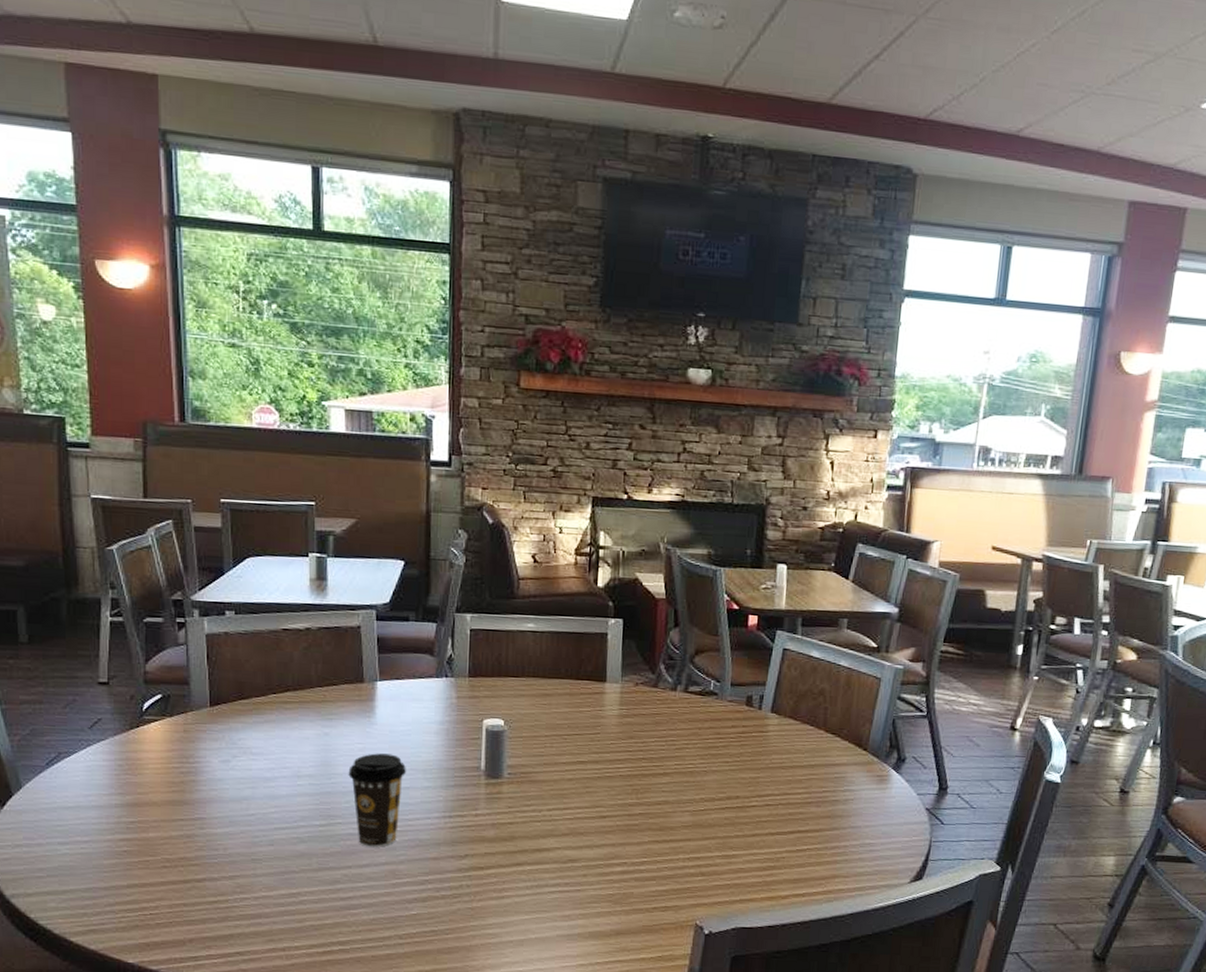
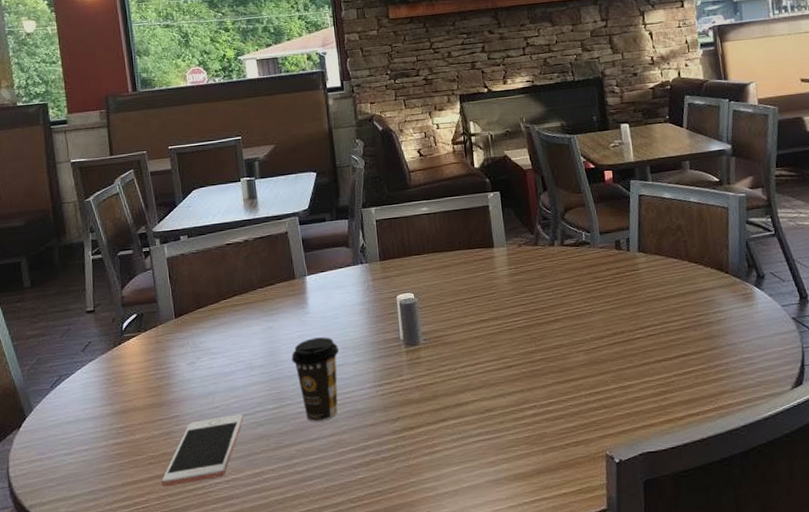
cell phone: none [176,826,283,895] -> present [161,414,243,486]

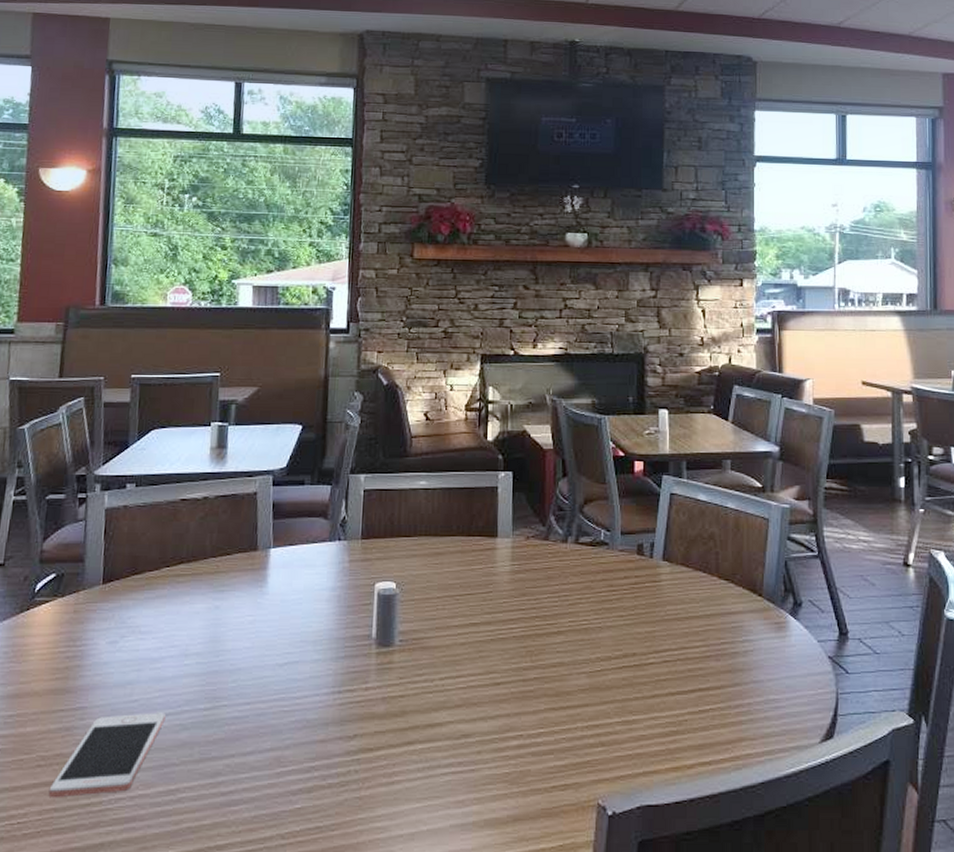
coffee cup: present [291,337,339,422] -> none [237,625,296,731]

